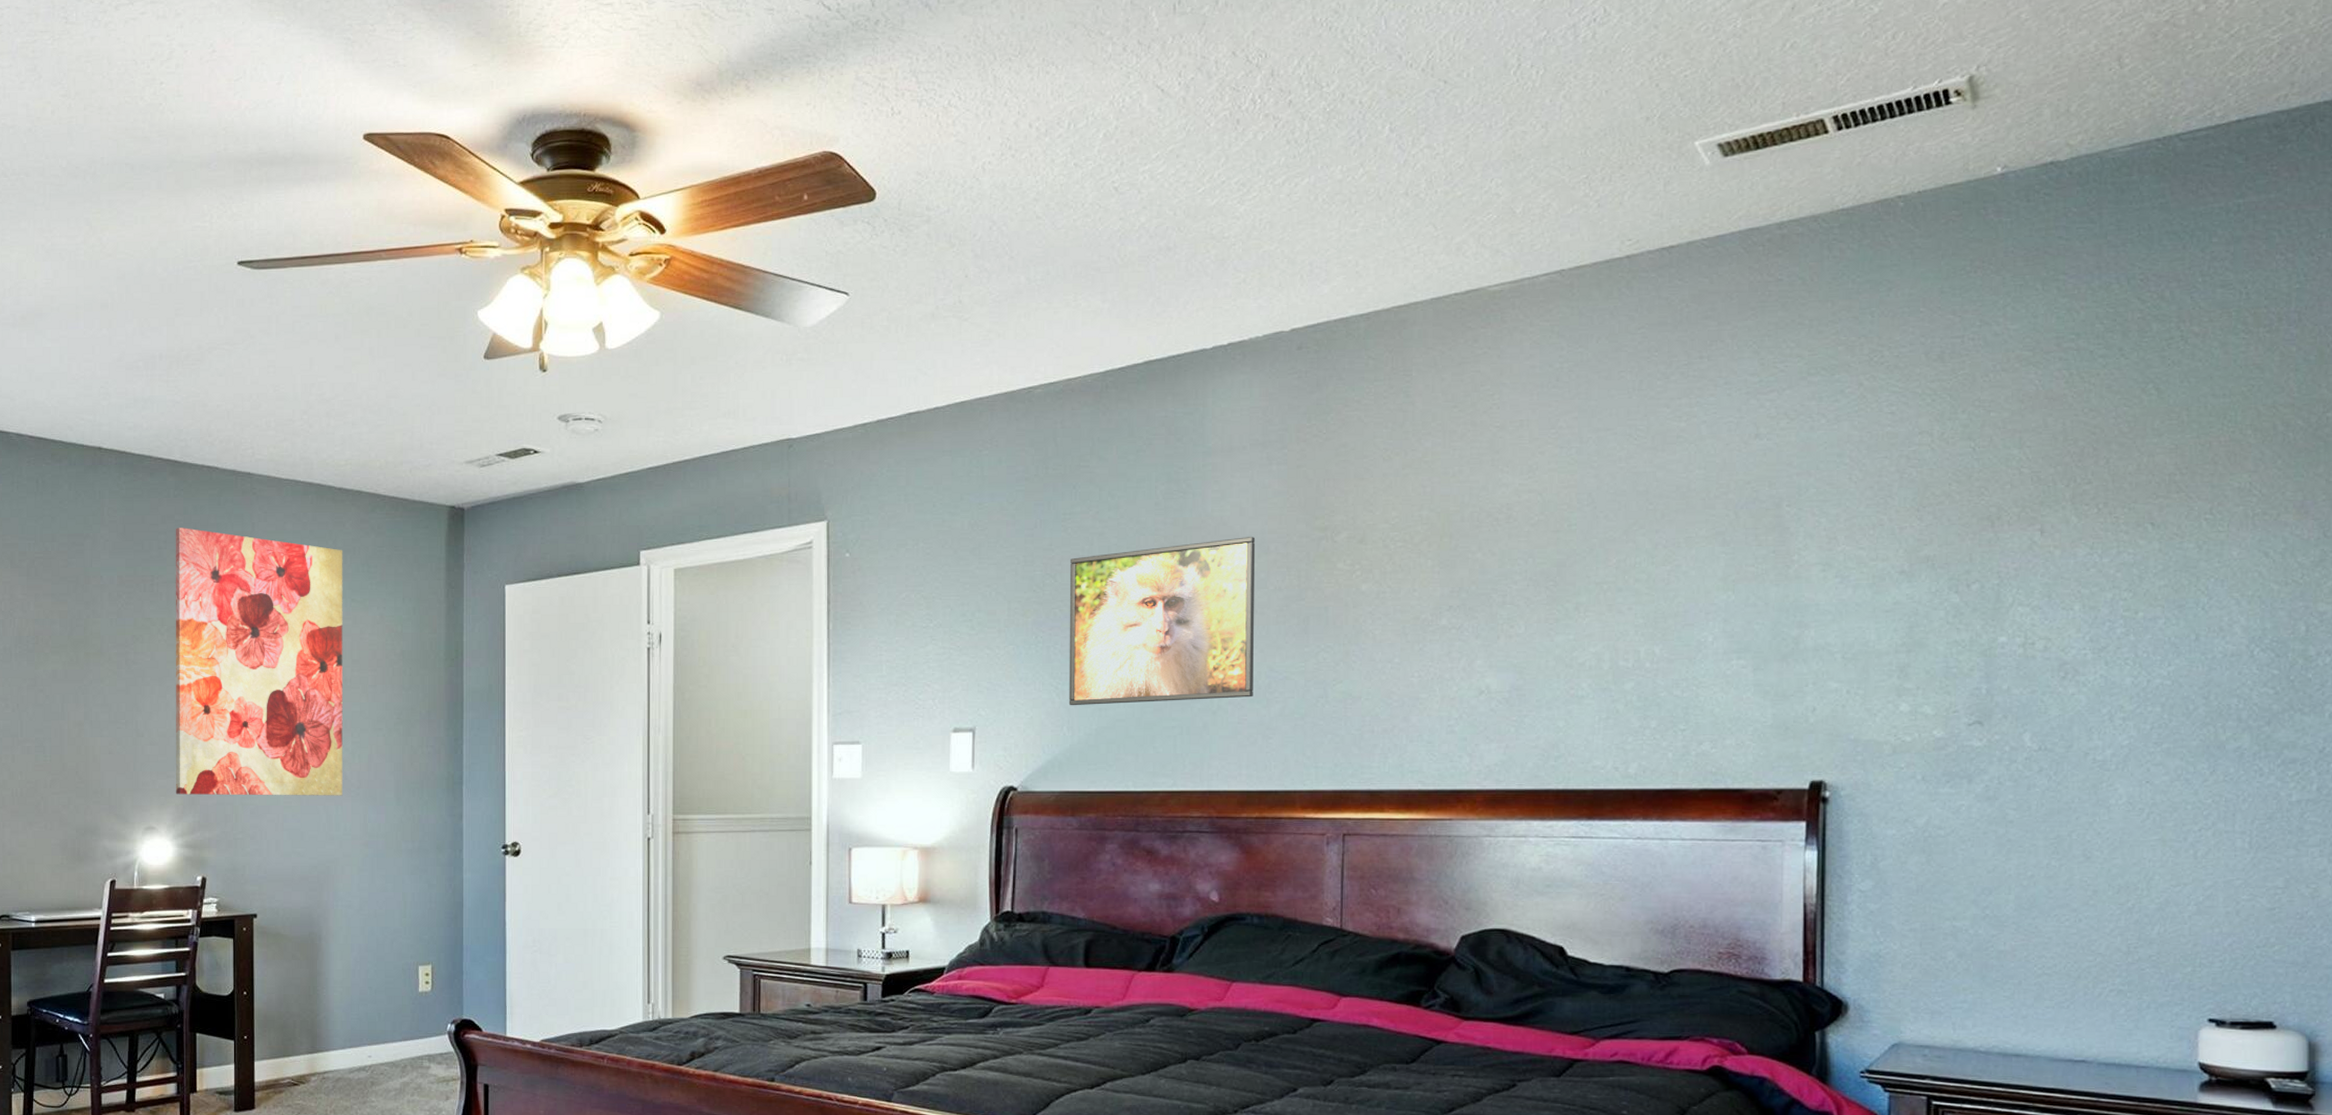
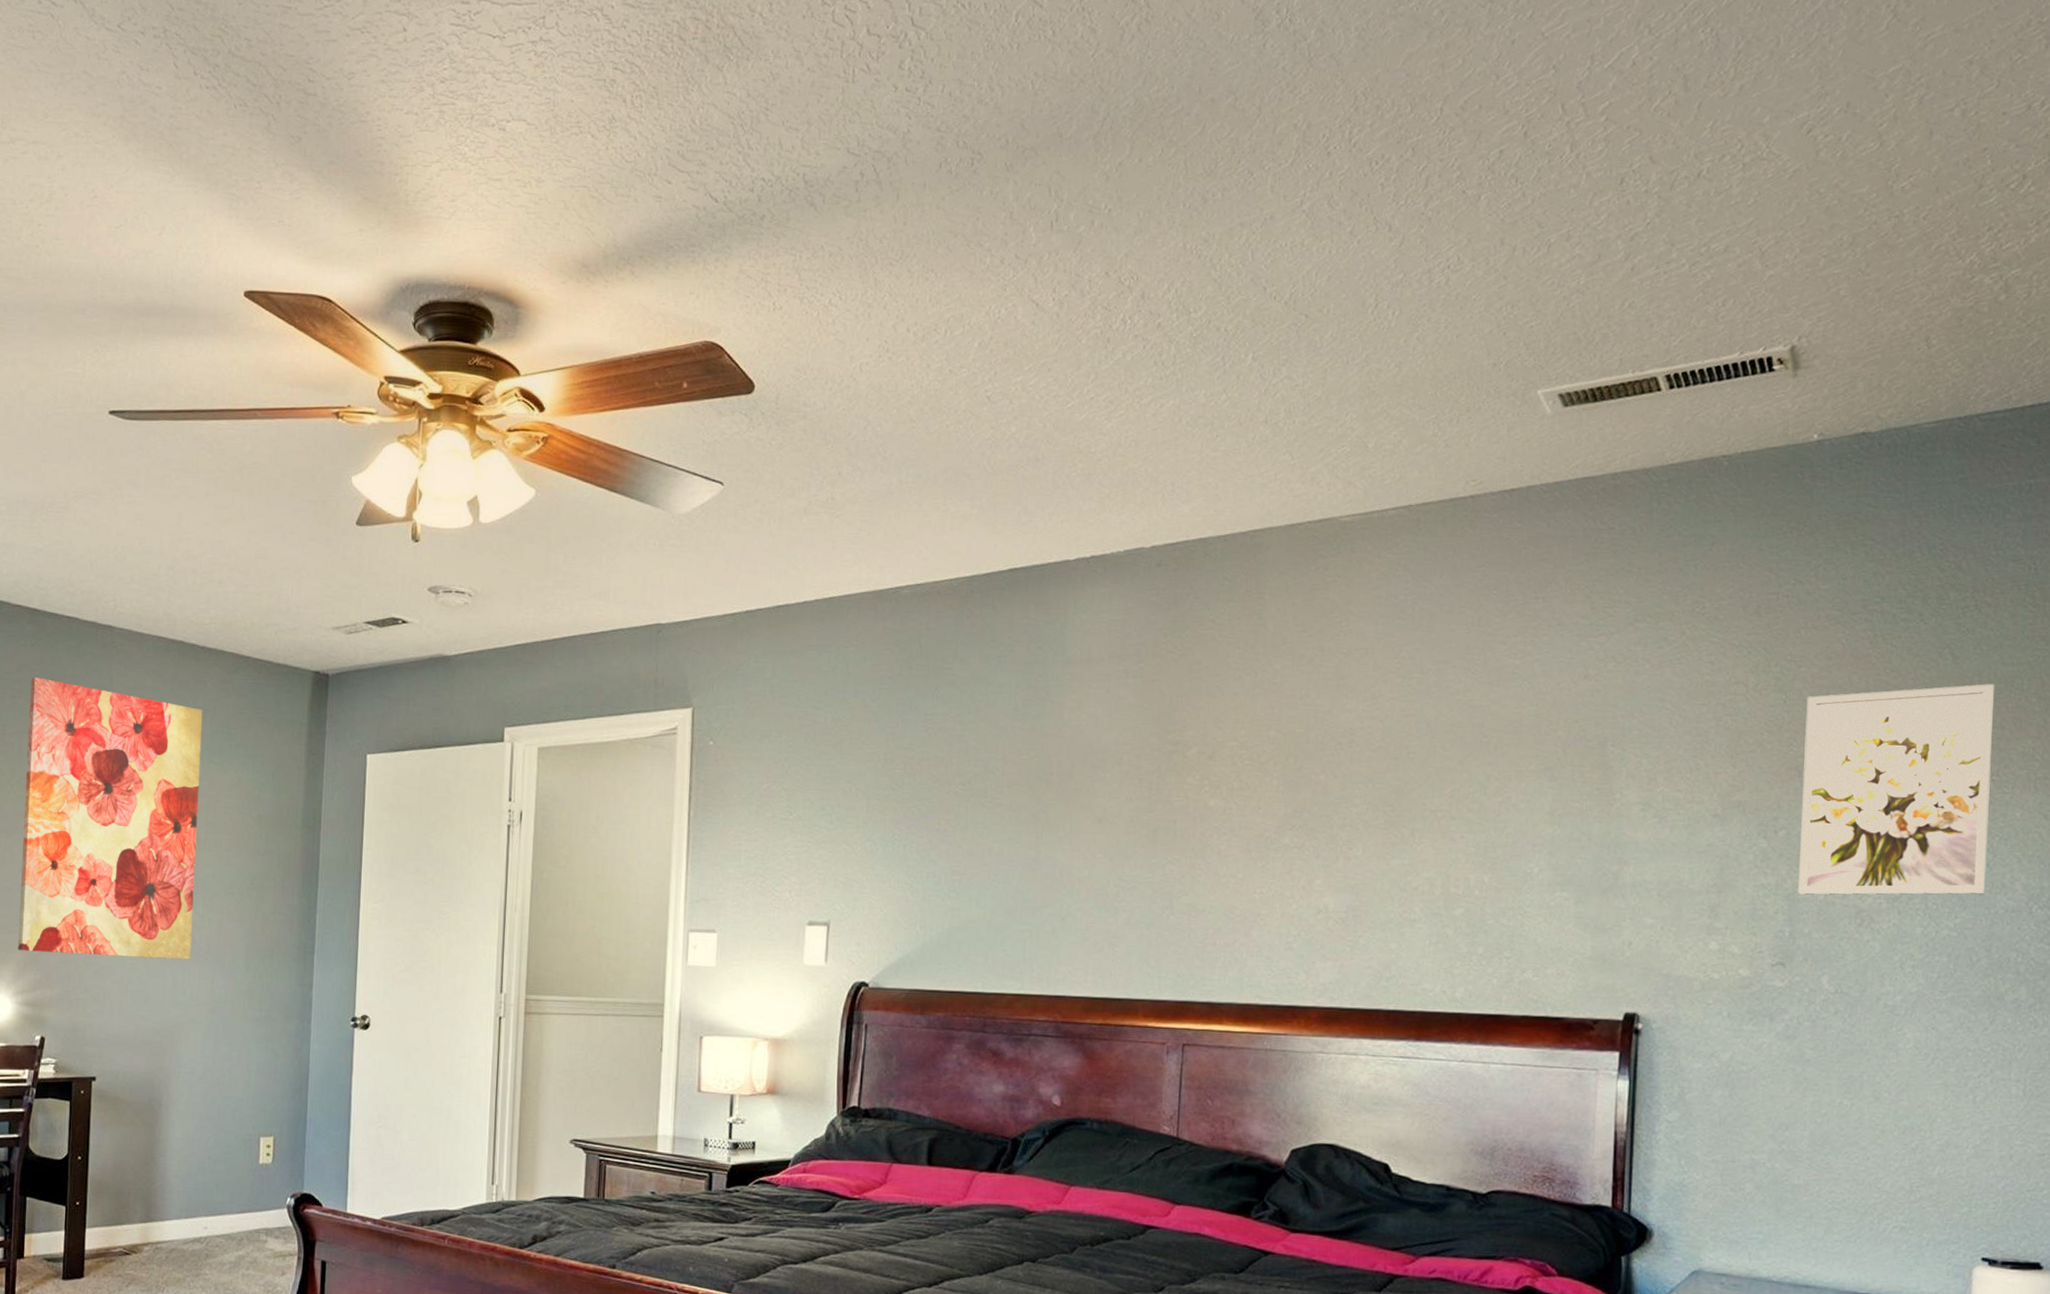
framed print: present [1068,537,1256,706] -> none [922,747,1110,905]
wall art: none [1994,418,2204,649] -> present [1797,684,1994,895]

